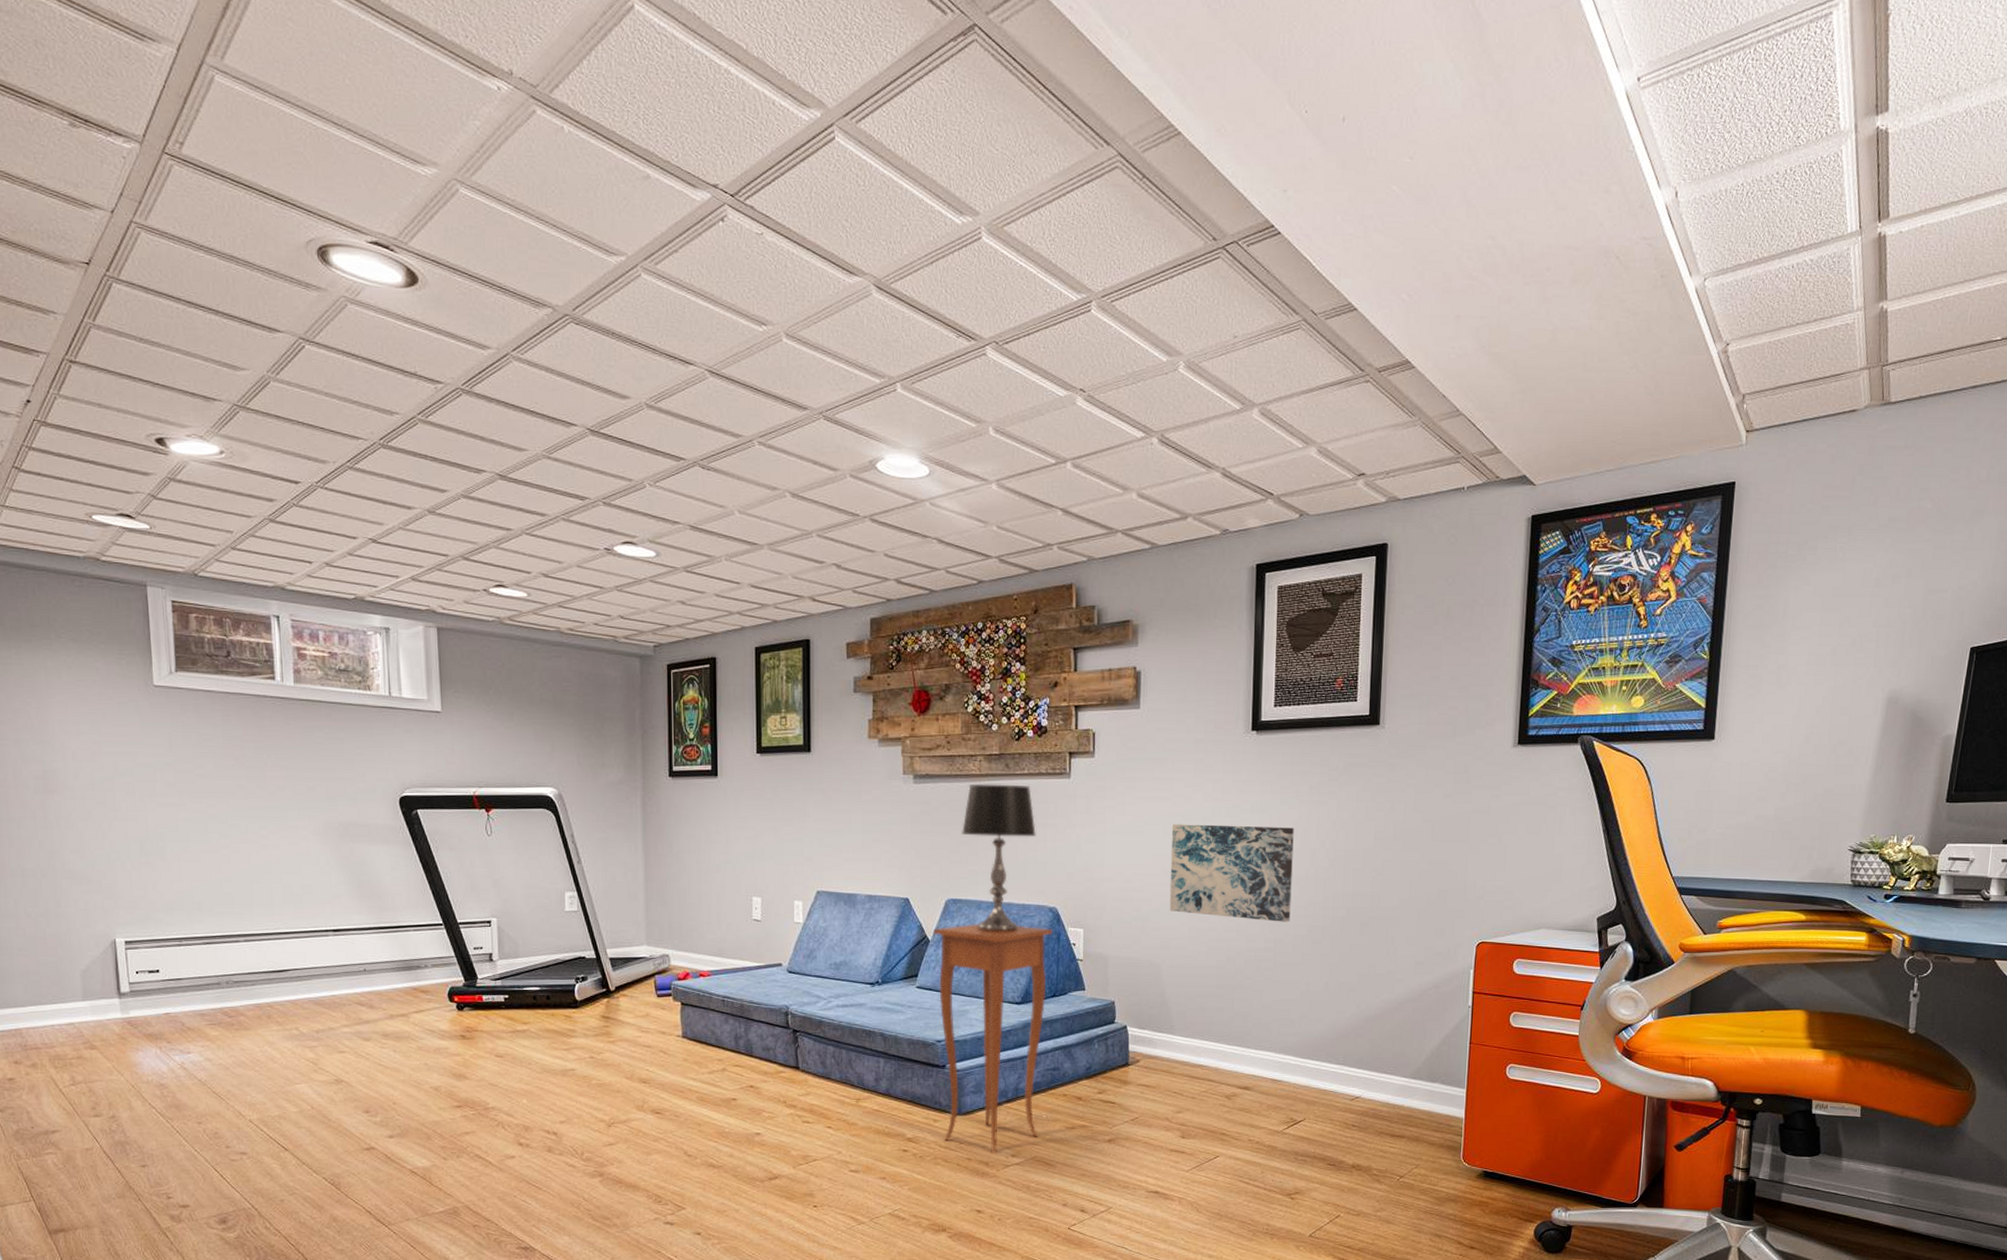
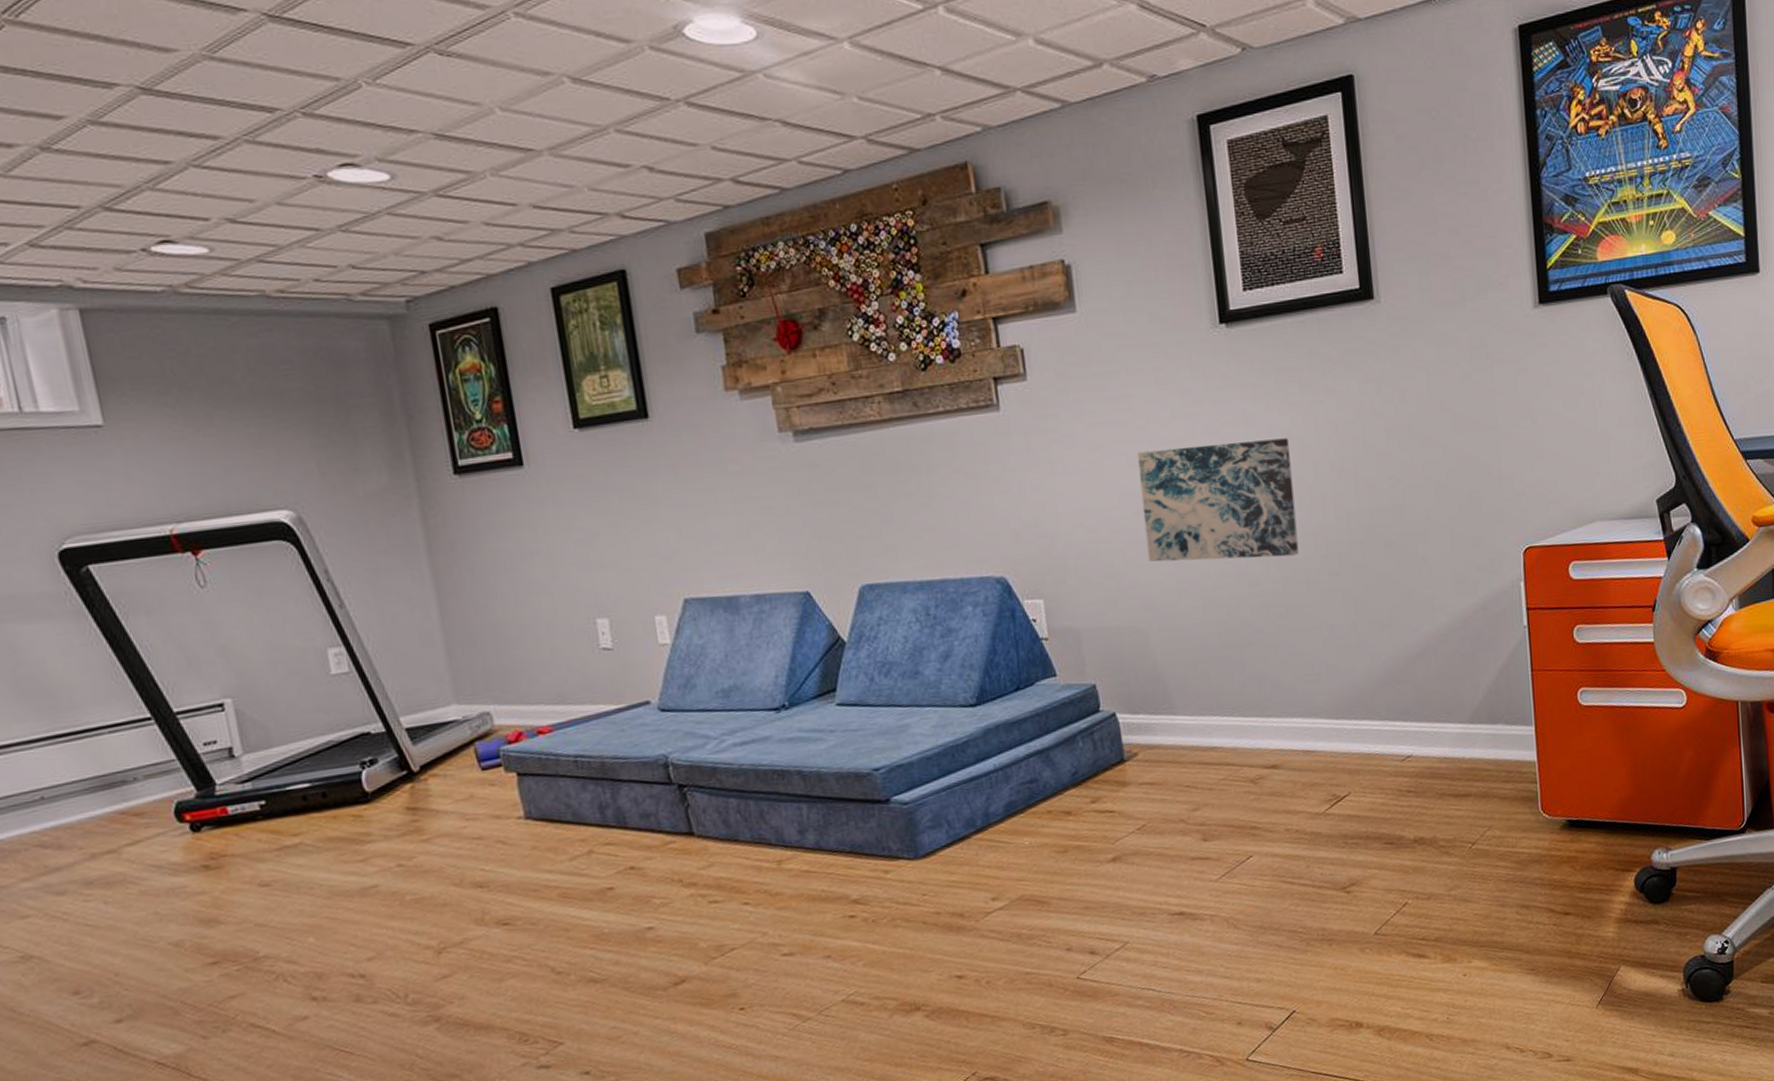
side table: present [932,923,1052,1154] -> none [847,604,1023,901]
table lamp: present [962,783,1036,933] -> none [867,425,966,621]

